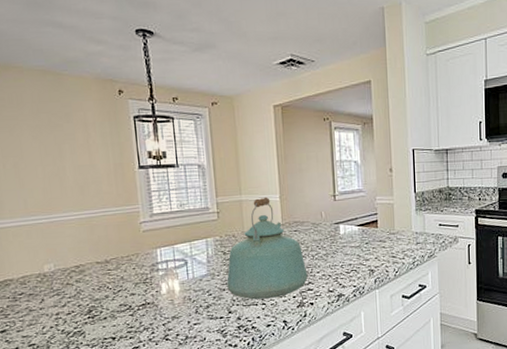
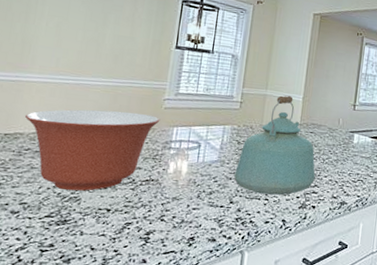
mixing bowl: none [9,240,142,326] -> present [24,109,160,191]

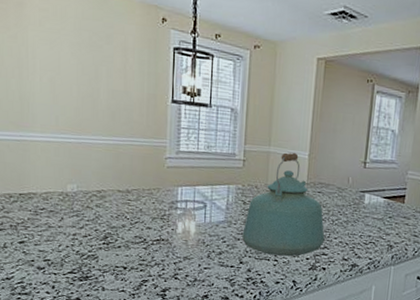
mixing bowl: present [24,109,160,191] -> none [34,169,164,250]

